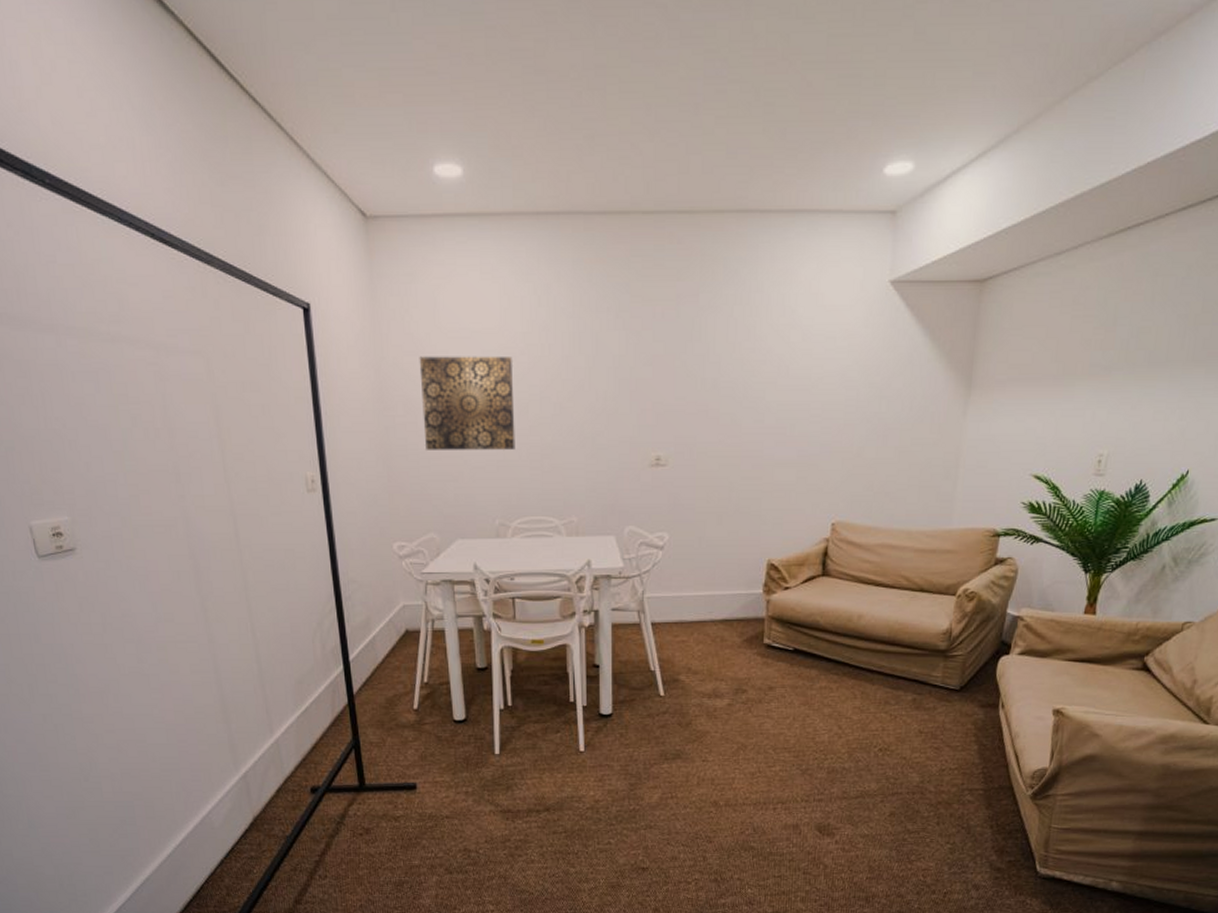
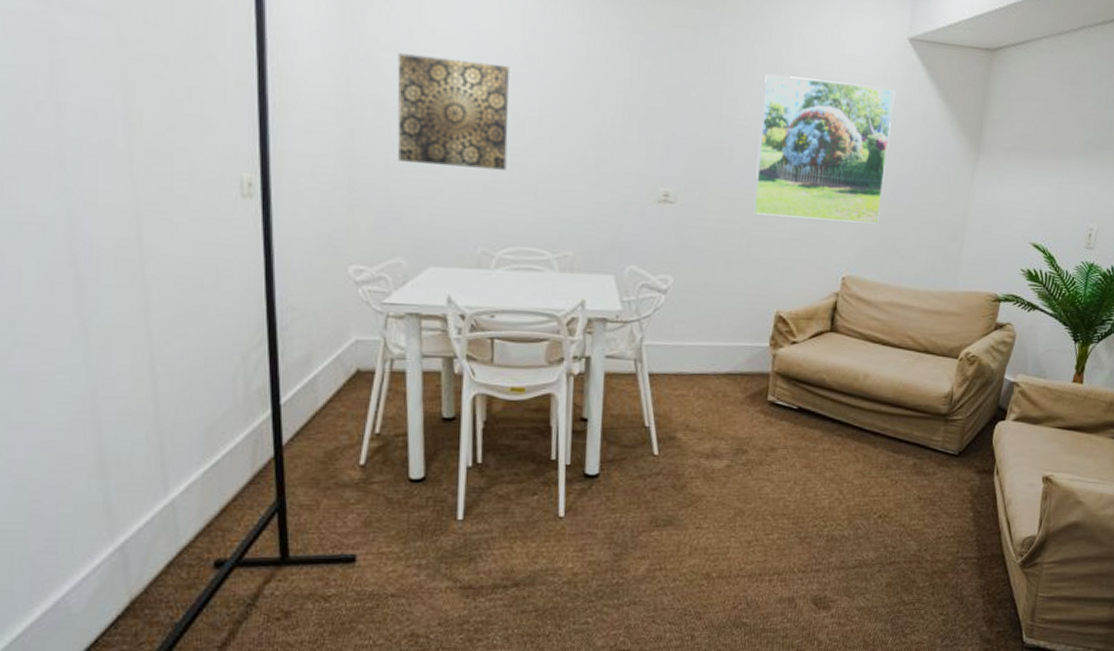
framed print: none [740,333,879,470] -> present [753,73,896,224]

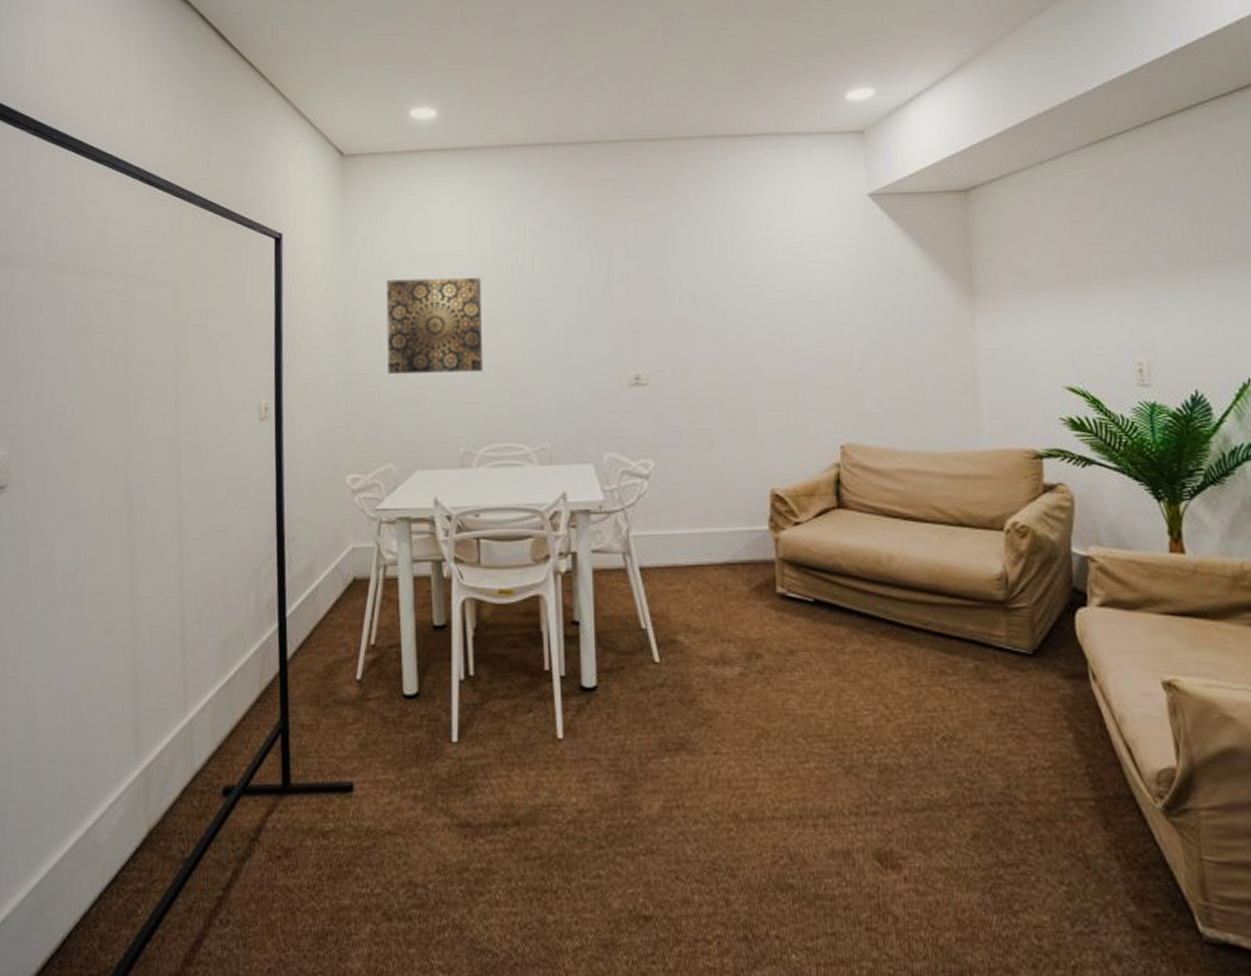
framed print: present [753,73,896,224] -> none [723,245,872,388]

